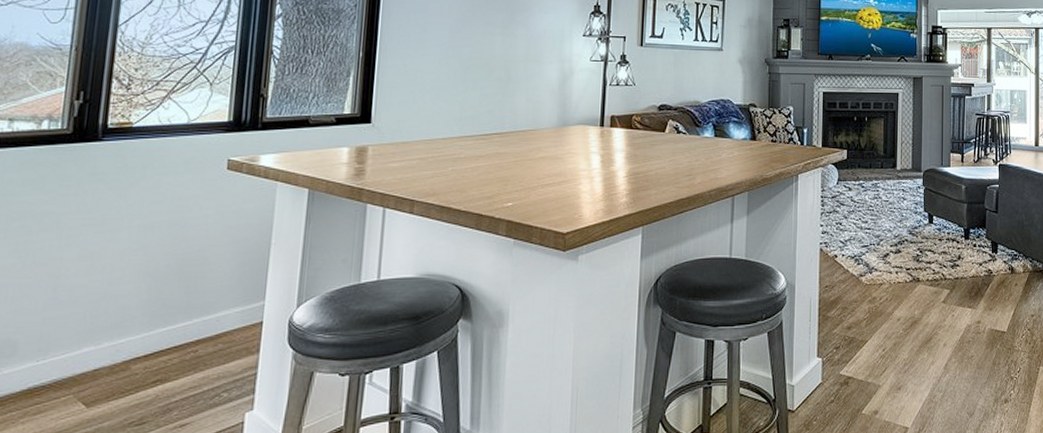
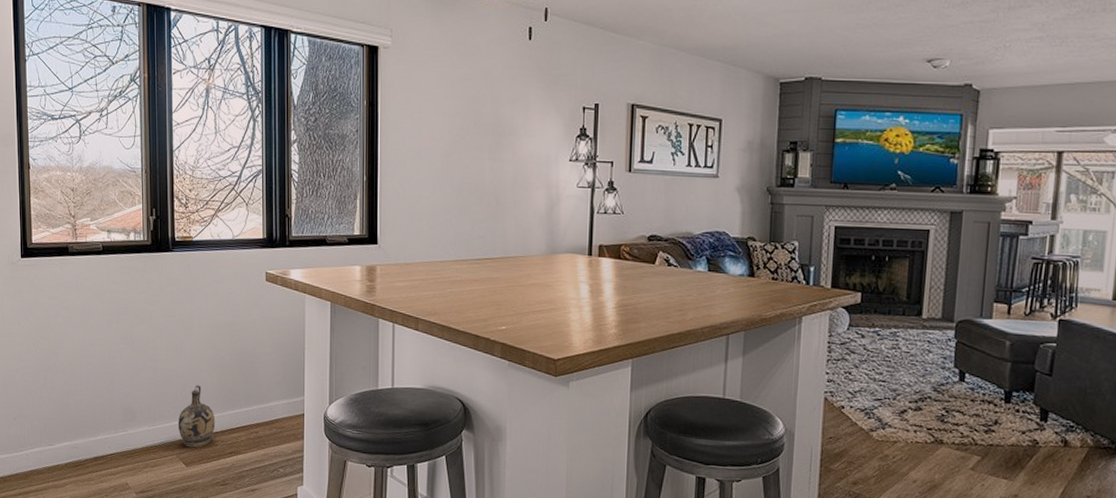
ceramic jug: none [80,301,138,382] -> present [177,385,216,448]

